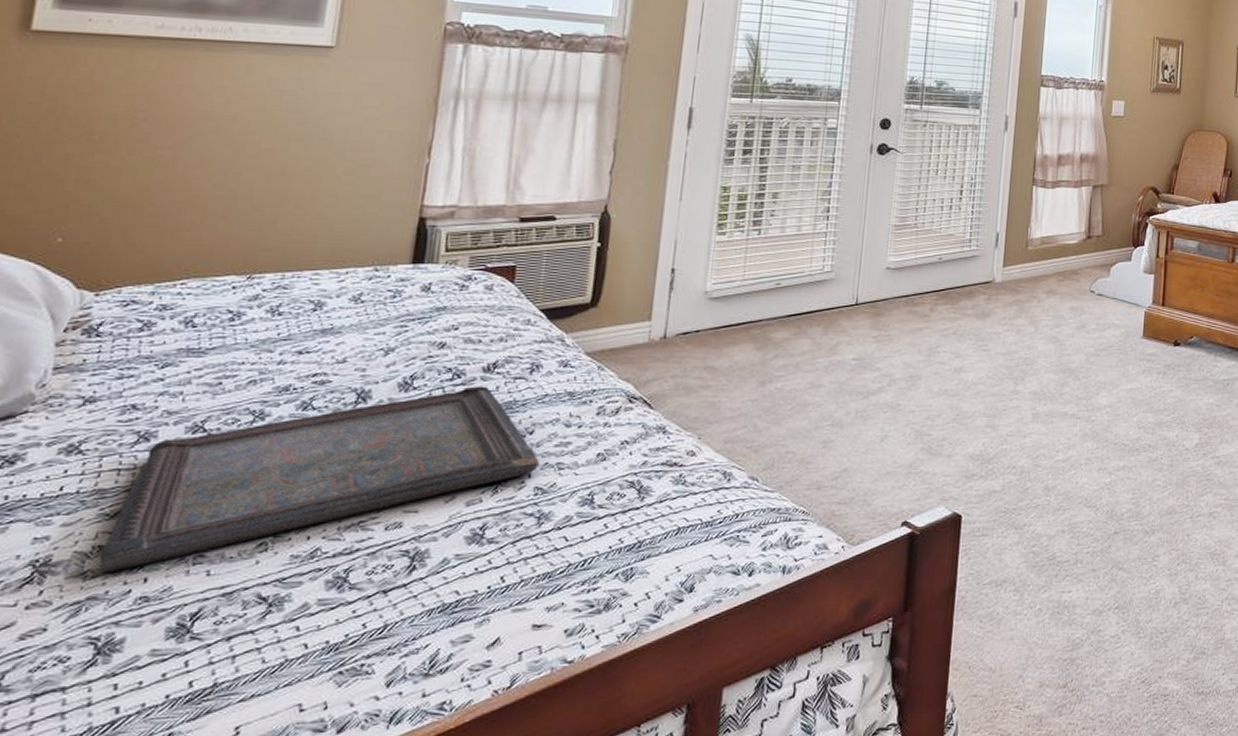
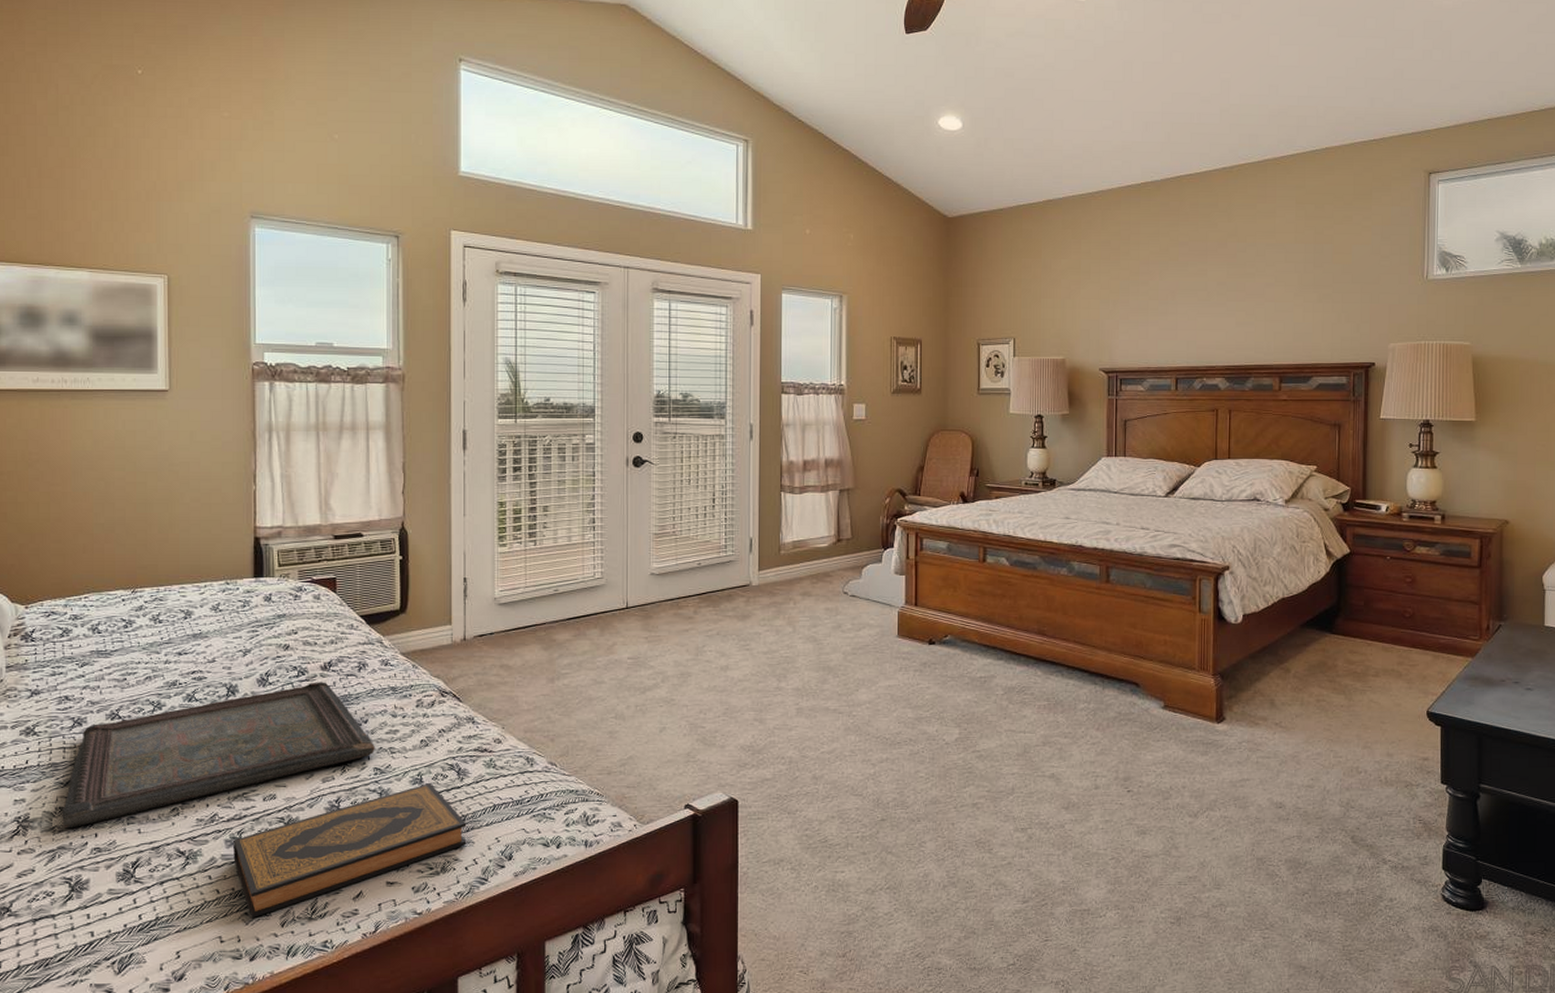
hardback book: none [333,504,643,678] -> present [233,783,467,918]

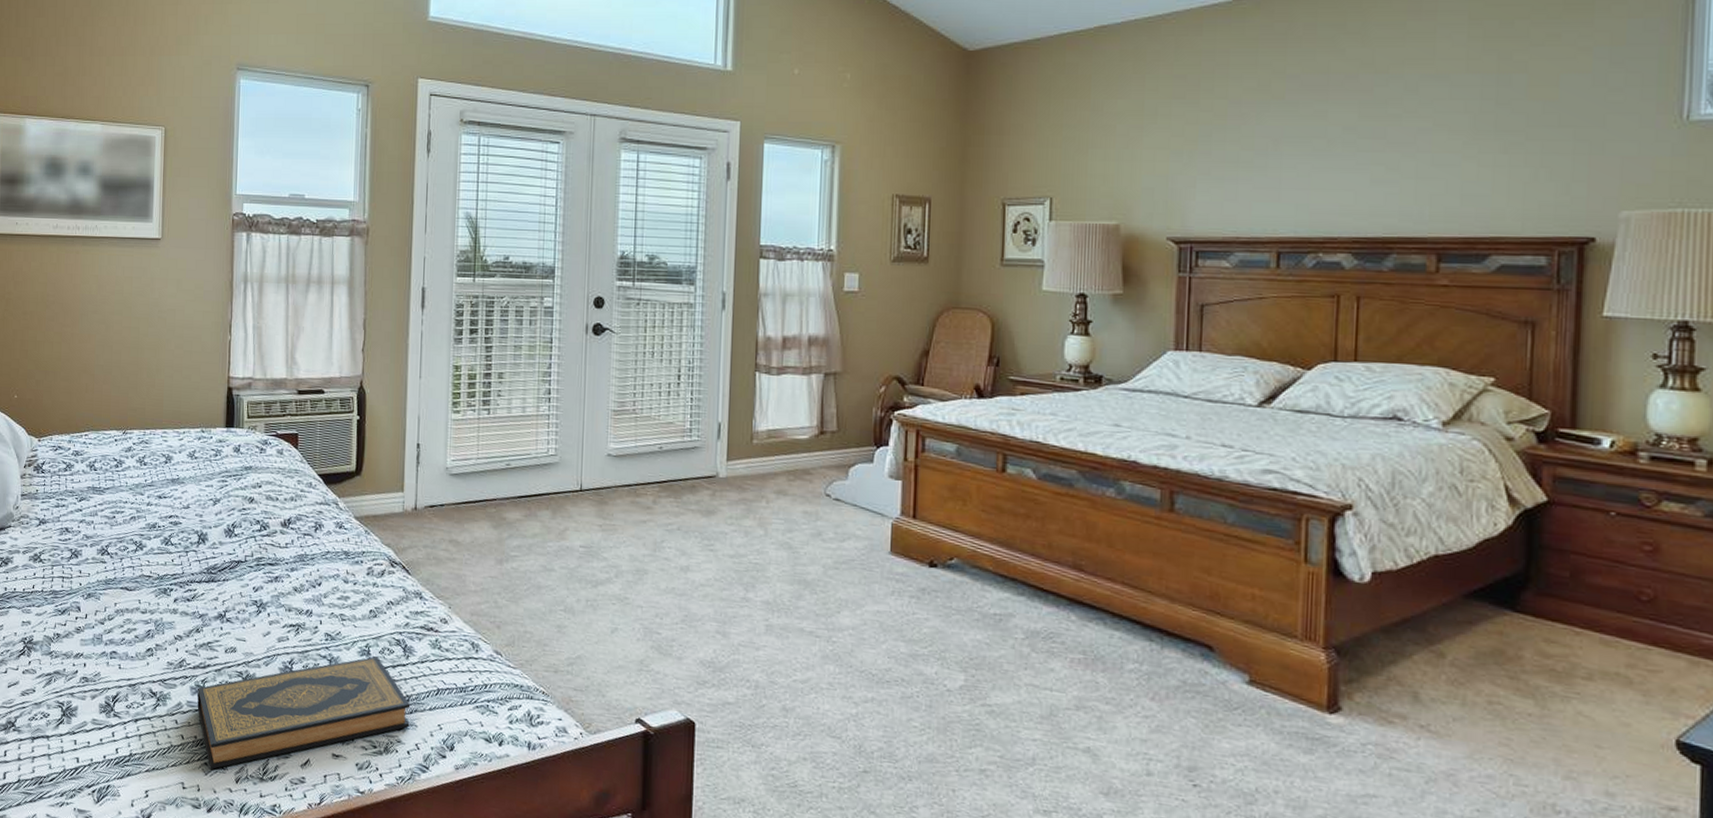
serving tray: present [62,682,375,829] -> none [58,538,327,656]

